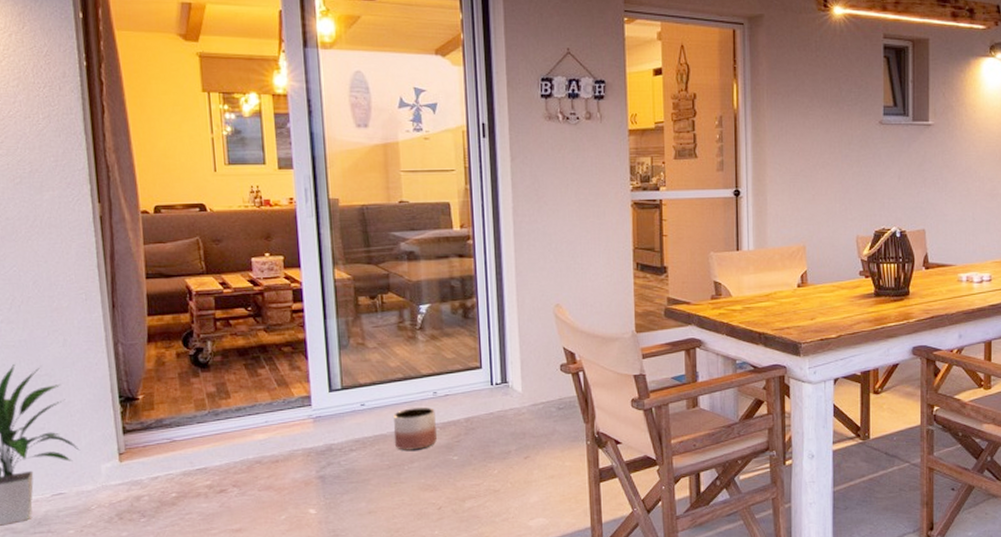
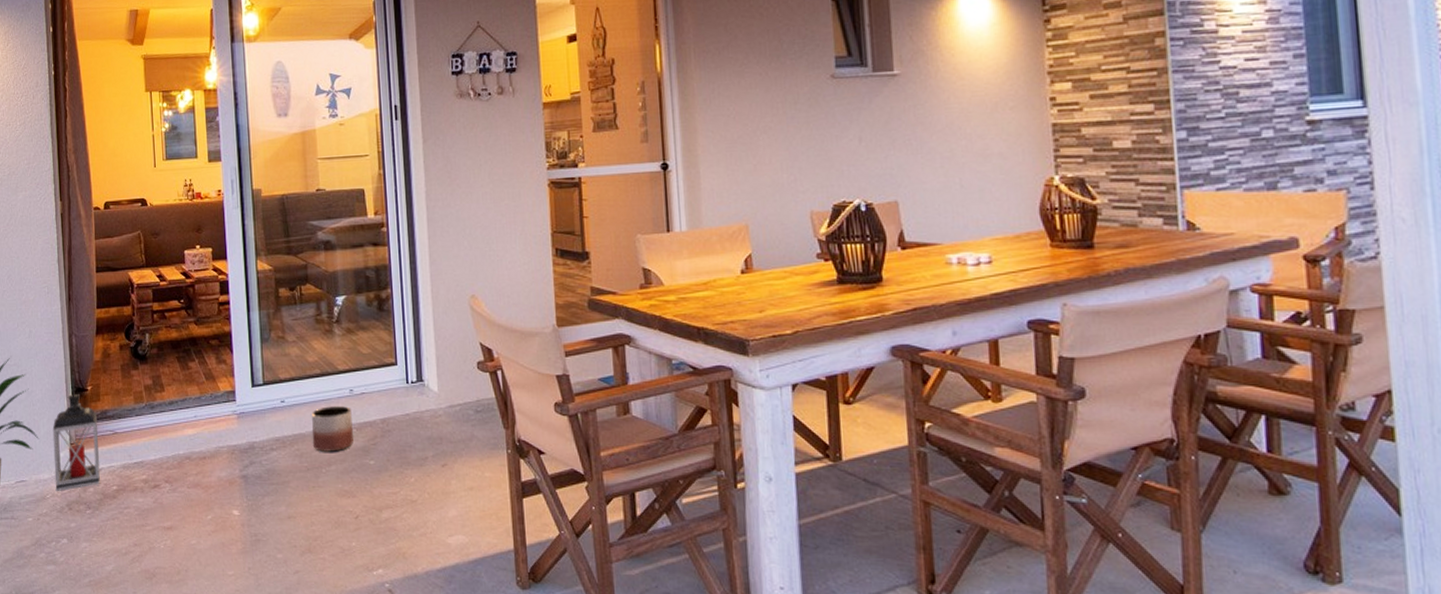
lantern: none [96,384,156,502] -> present [52,375,101,491]

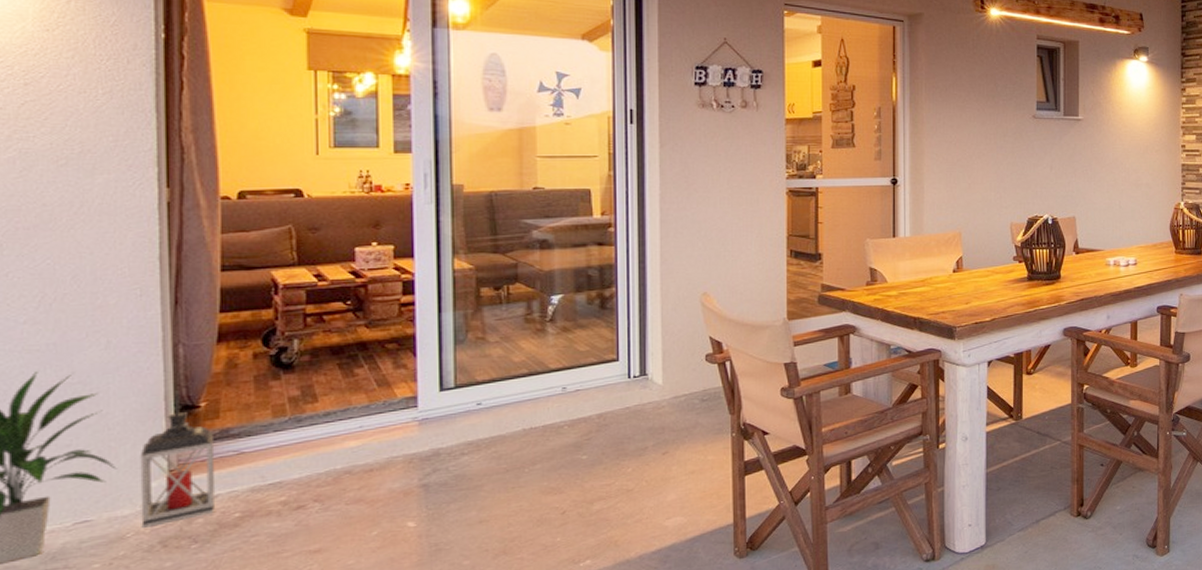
planter: present [312,406,353,452] -> none [514,404,564,452]

